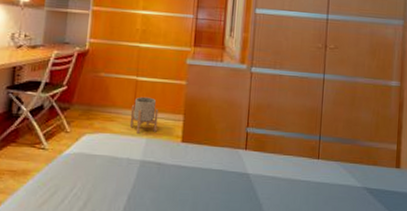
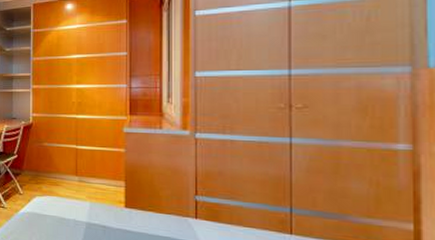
planter: present [129,96,159,134] -> none [73,163,100,198]

